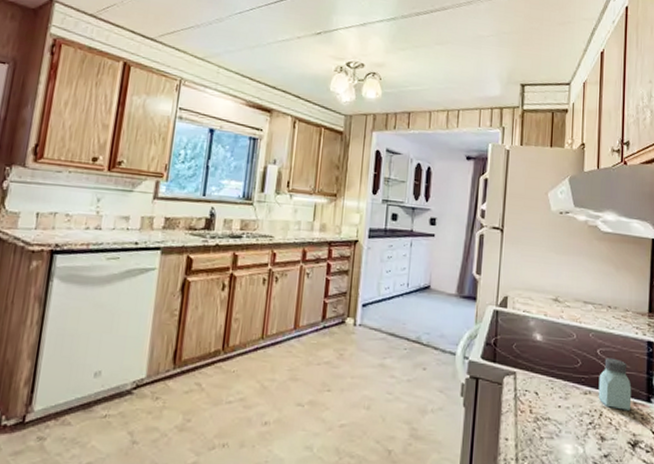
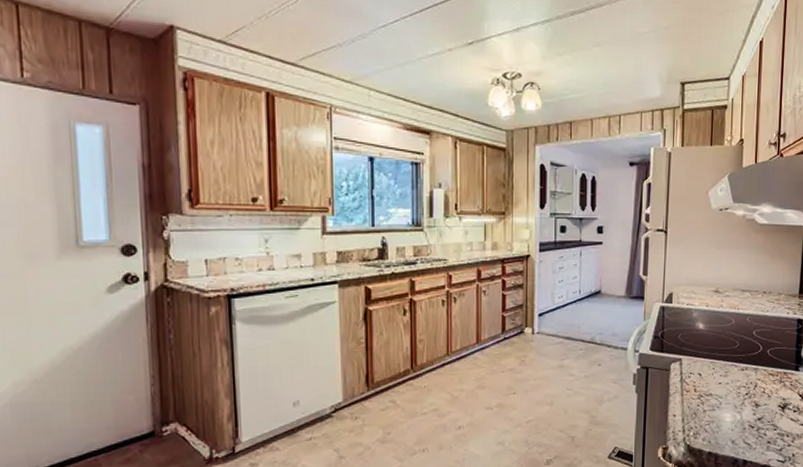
saltshaker: present [598,358,632,411] -> none [753,337,783,380]

